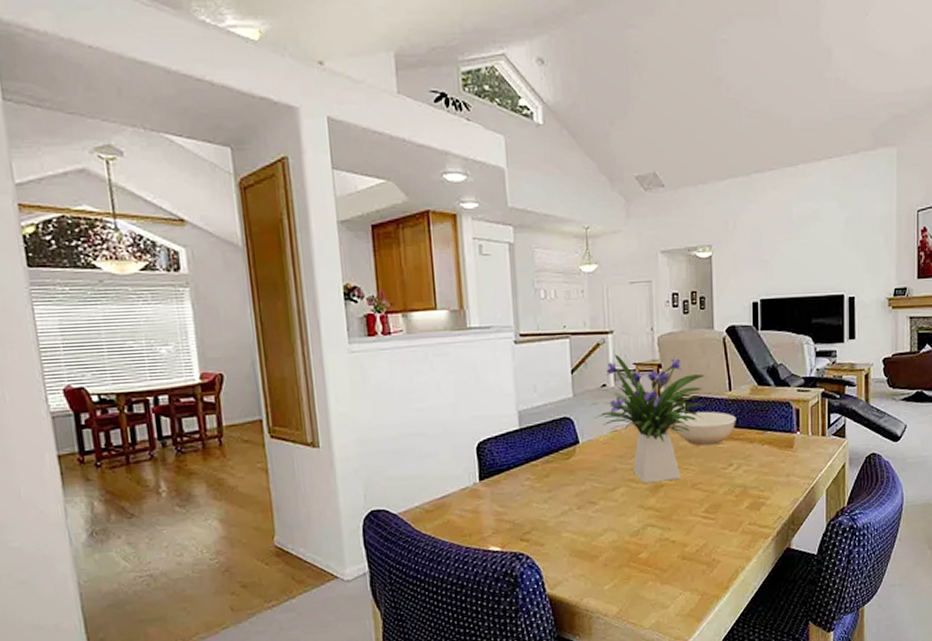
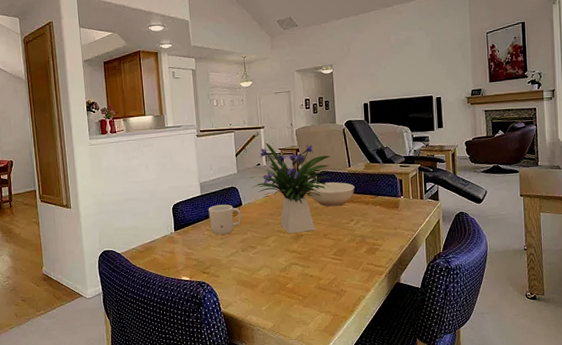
mug: none [529,442,579,486] -> present [208,204,242,235]

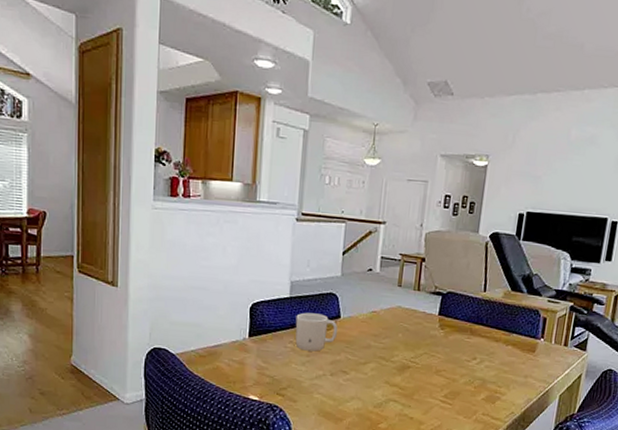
flower arrangement: present [249,143,331,234] -> none [355,244,464,364]
bowl: present [309,182,355,207] -> none [428,306,487,339]

